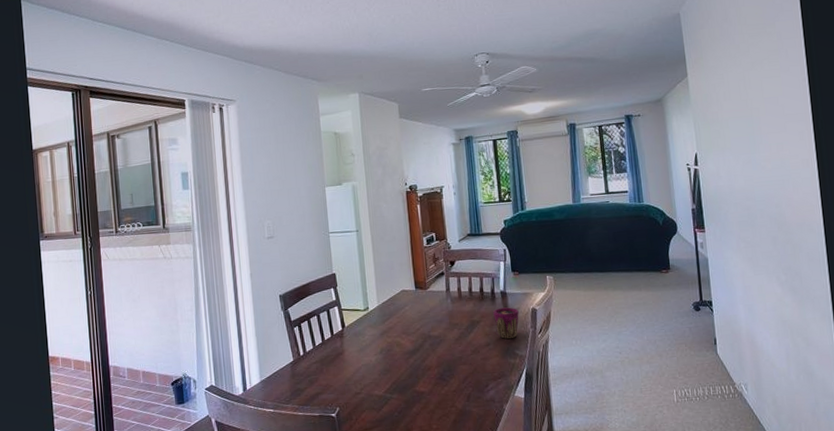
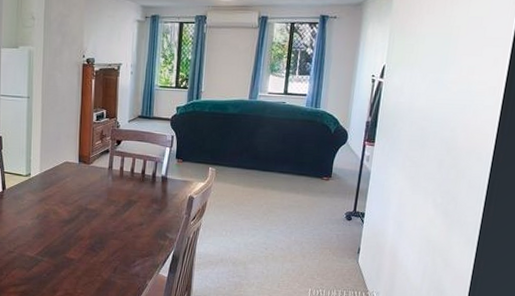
cup: present [493,307,519,339] -> none [151,191,176,221]

